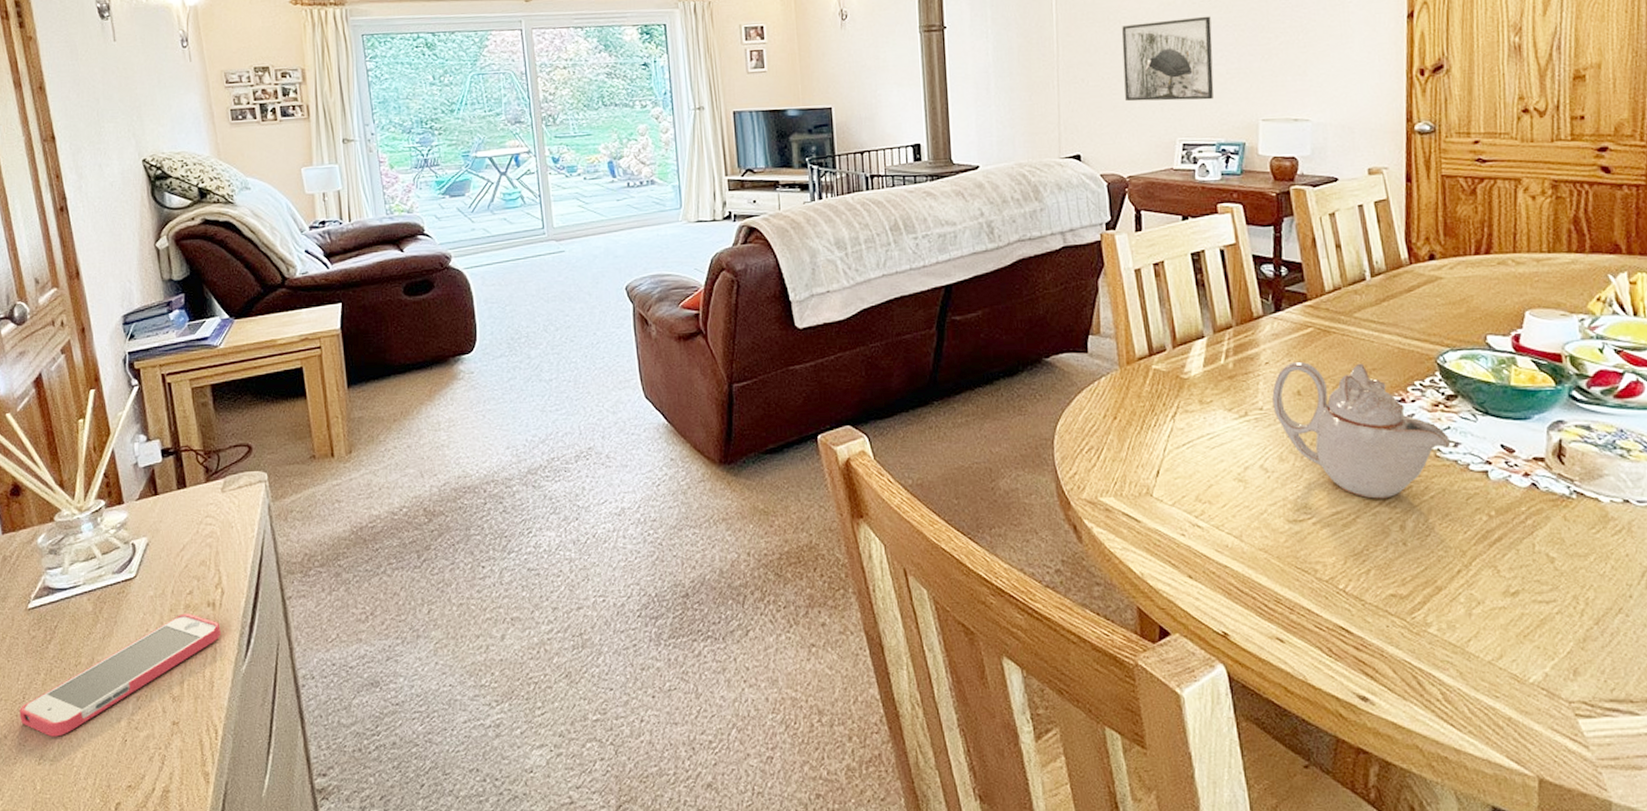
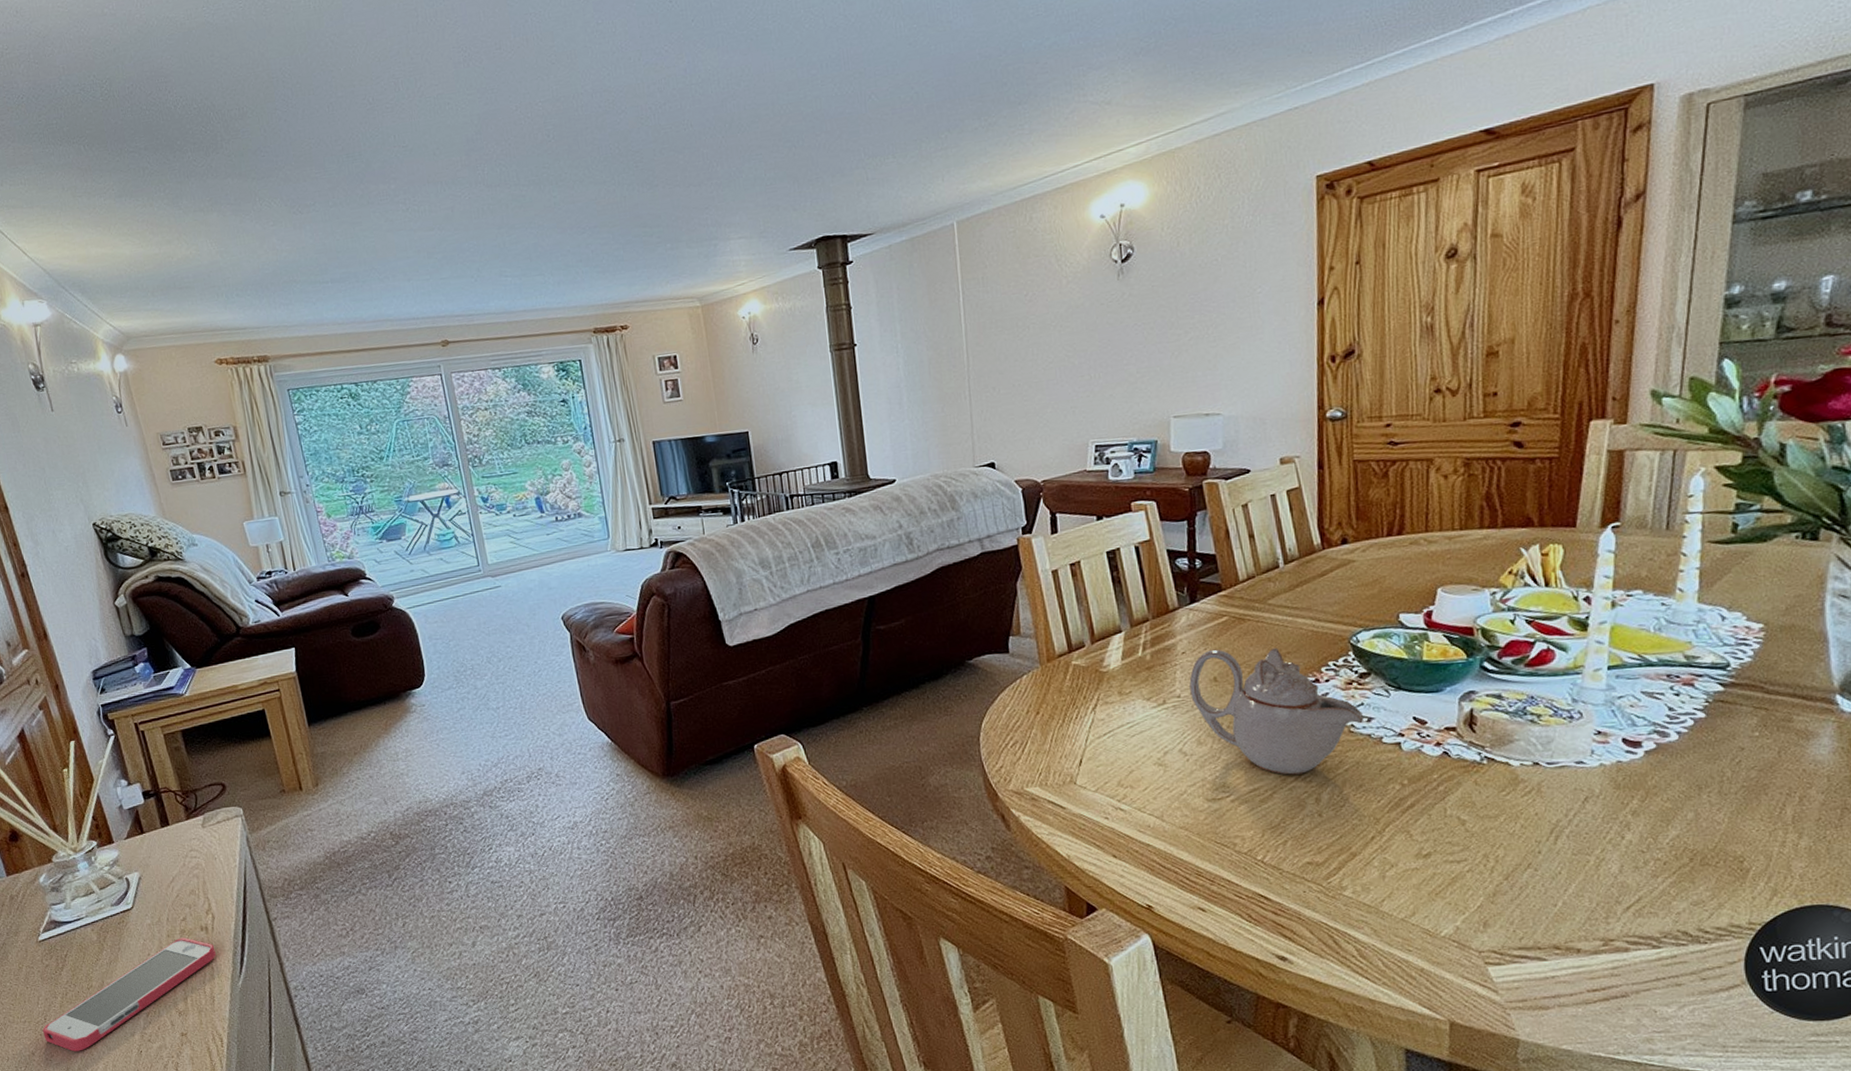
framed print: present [1122,16,1214,102] -> none [1031,316,1125,407]

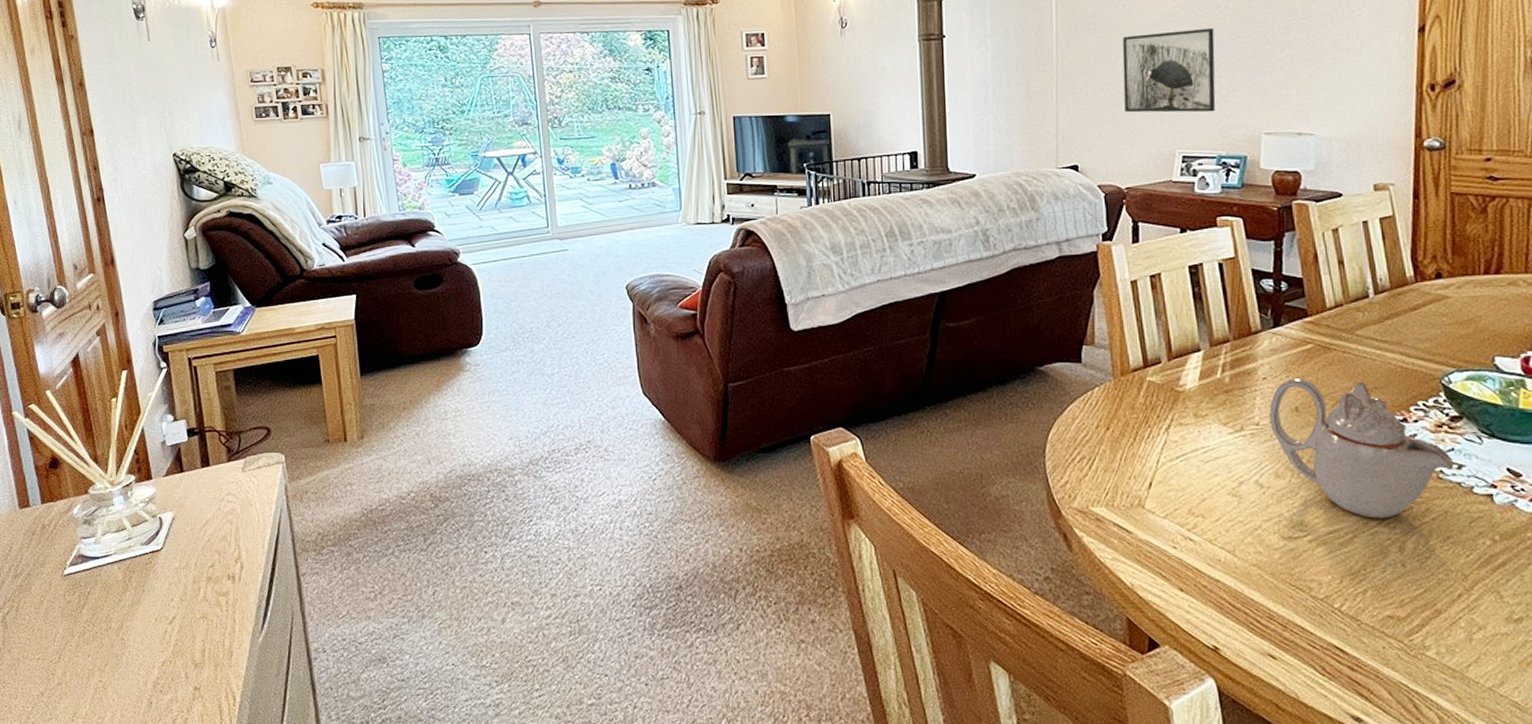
smartphone: present [42,937,216,1052] -> none [55,585,240,696]
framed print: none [1031,316,1125,407] -> present [1122,27,1216,113]

